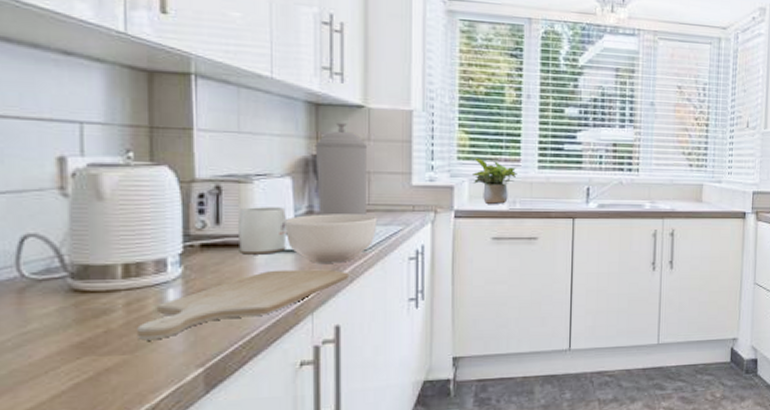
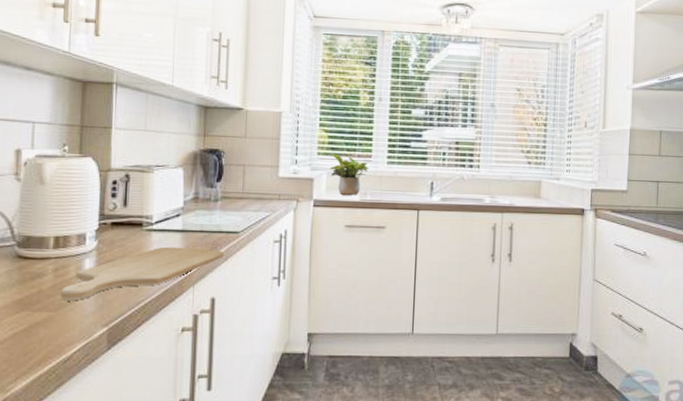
mug: present [237,207,286,255] -> none [139,192,177,233]
bowl: present [284,214,378,263] -> none [175,200,250,243]
canister: present [315,122,368,216] -> none [202,122,245,202]

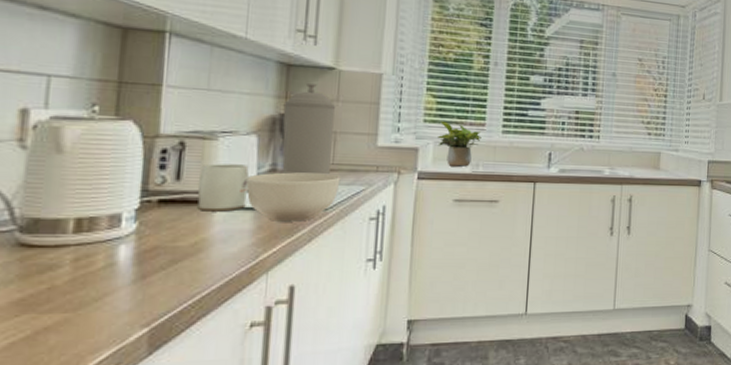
chopping board: present [61,246,225,301] -> none [82,227,309,298]
mug: none [139,192,177,233] -> present [197,163,249,212]
bowl: none [175,200,250,243] -> present [246,172,341,222]
canister: none [202,122,245,202] -> present [282,82,336,175]

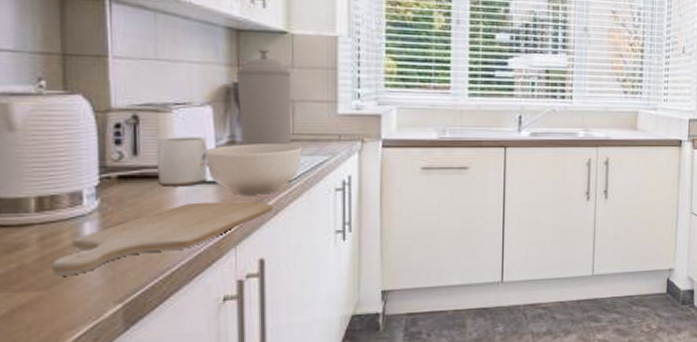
chopping board: none [82,227,309,298] -> present [53,201,274,276]
potted plant: present [436,121,482,168] -> none [399,85,447,134]

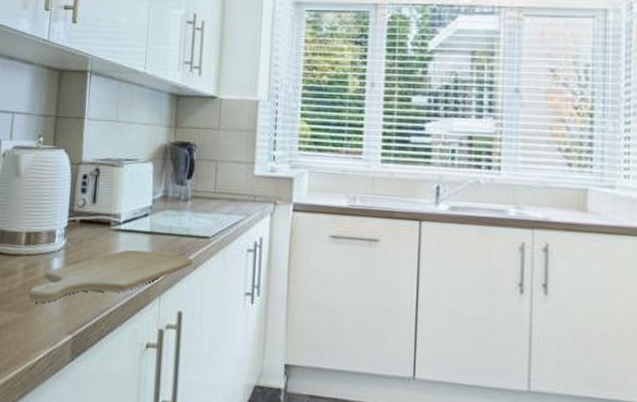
mug: present [156,137,207,187] -> none [108,189,146,234]
bowl: present [205,144,302,195] -> none [144,199,222,249]
canister: present [236,48,292,145] -> none [172,112,218,203]

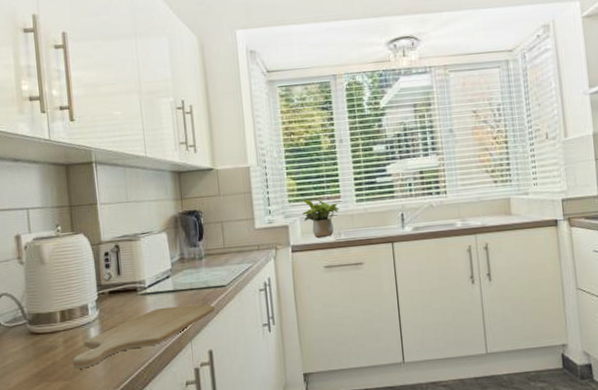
potted plant: none [311,149,359,200] -> present [301,199,339,239]

